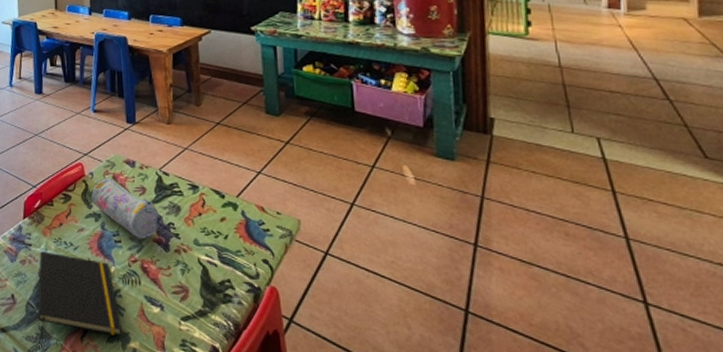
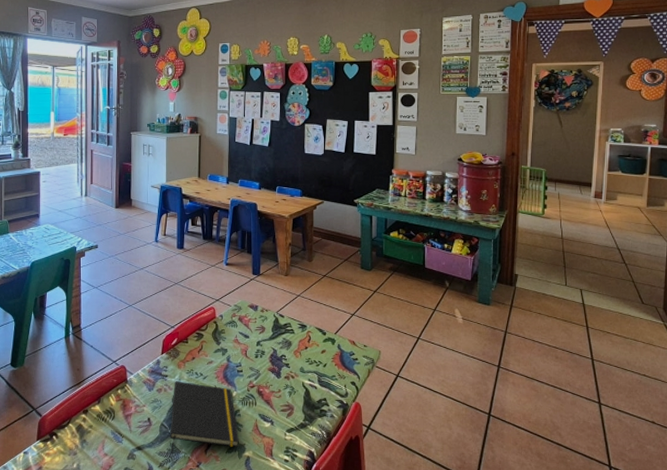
pencil case: present [92,178,161,239] -> none [221,320,275,369]

